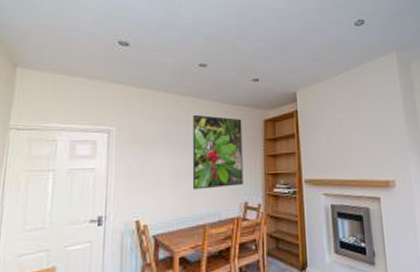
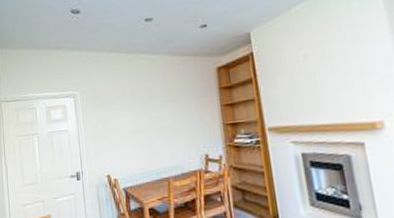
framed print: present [192,114,243,190] -> none [145,69,202,145]

